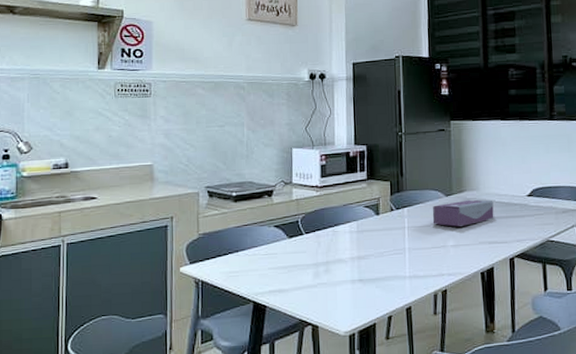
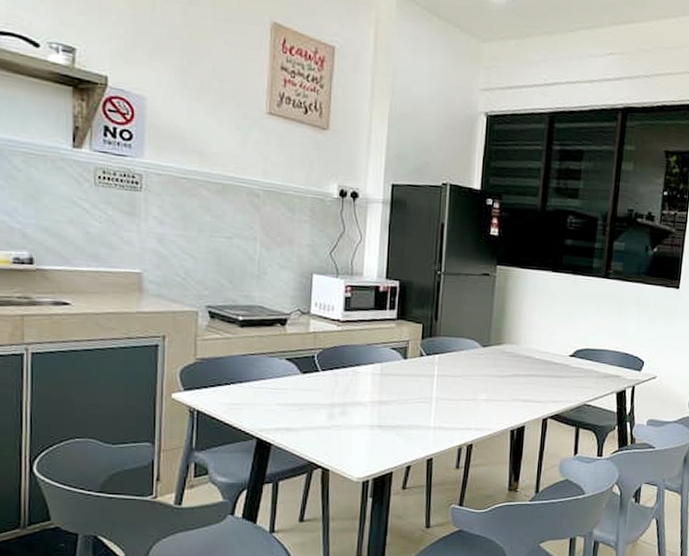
tissue box: present [432,199,494,227] -> none [465,353,533,381]

